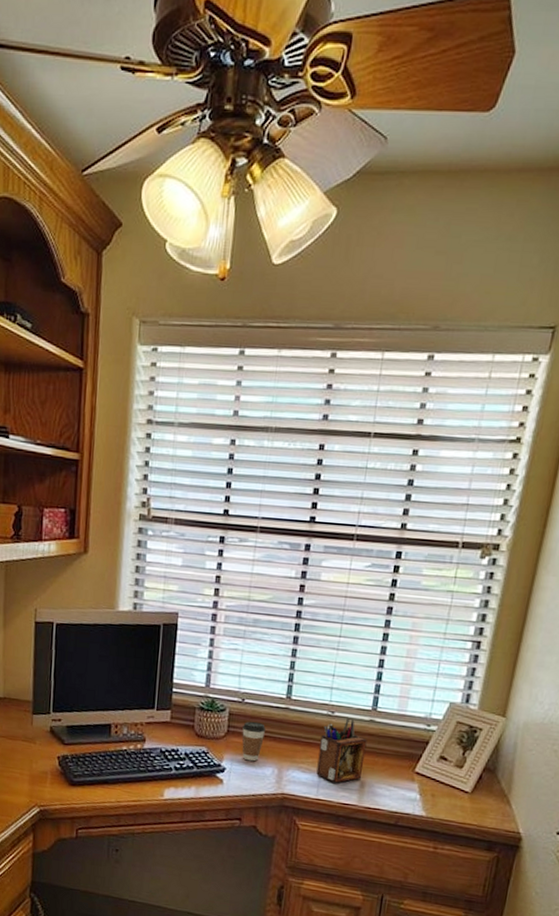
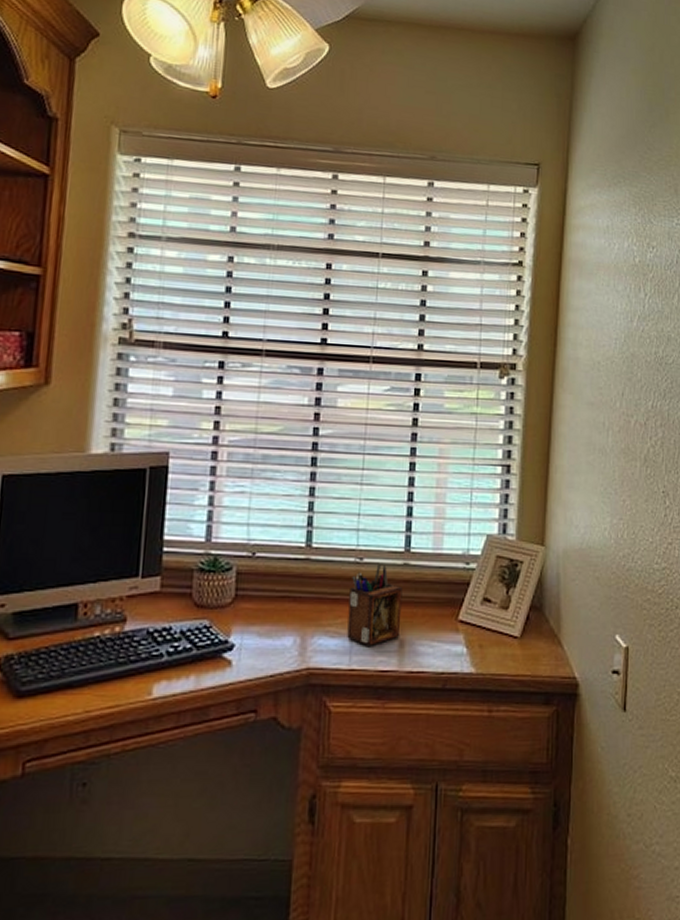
coffee cup: present [242,721,266,762] -> none [253,579,283,631]

